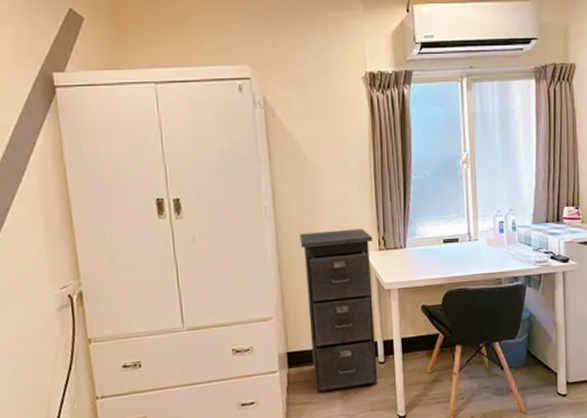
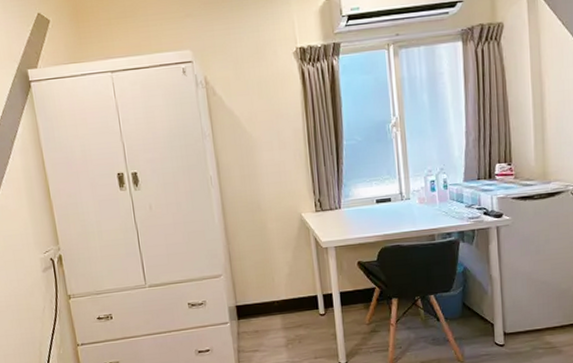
filing cabinet: present [300,228,378,393] -> none [242,192,320,342]

